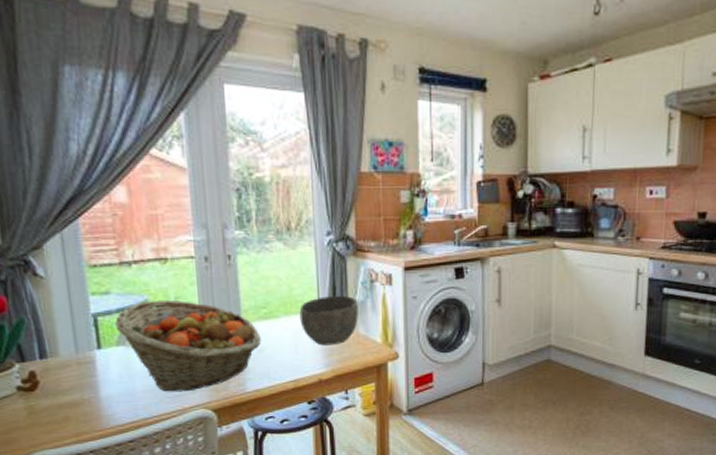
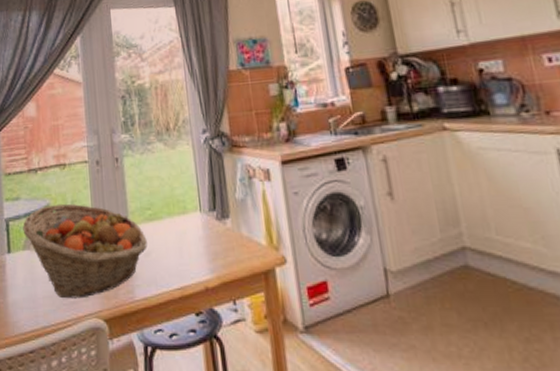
bowl: present [299,295,358,346] -> none [181,193,240,249]

